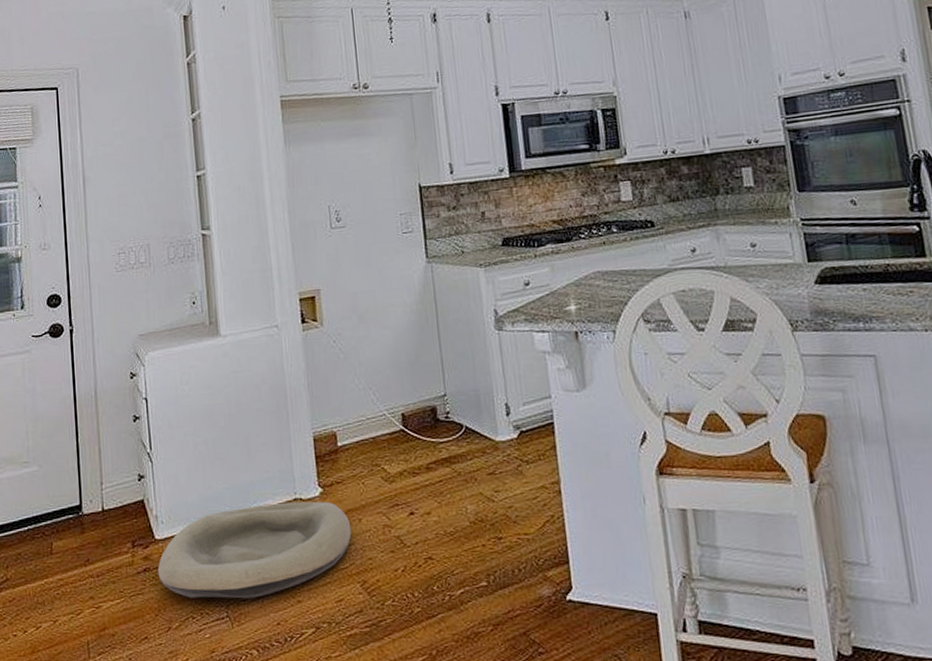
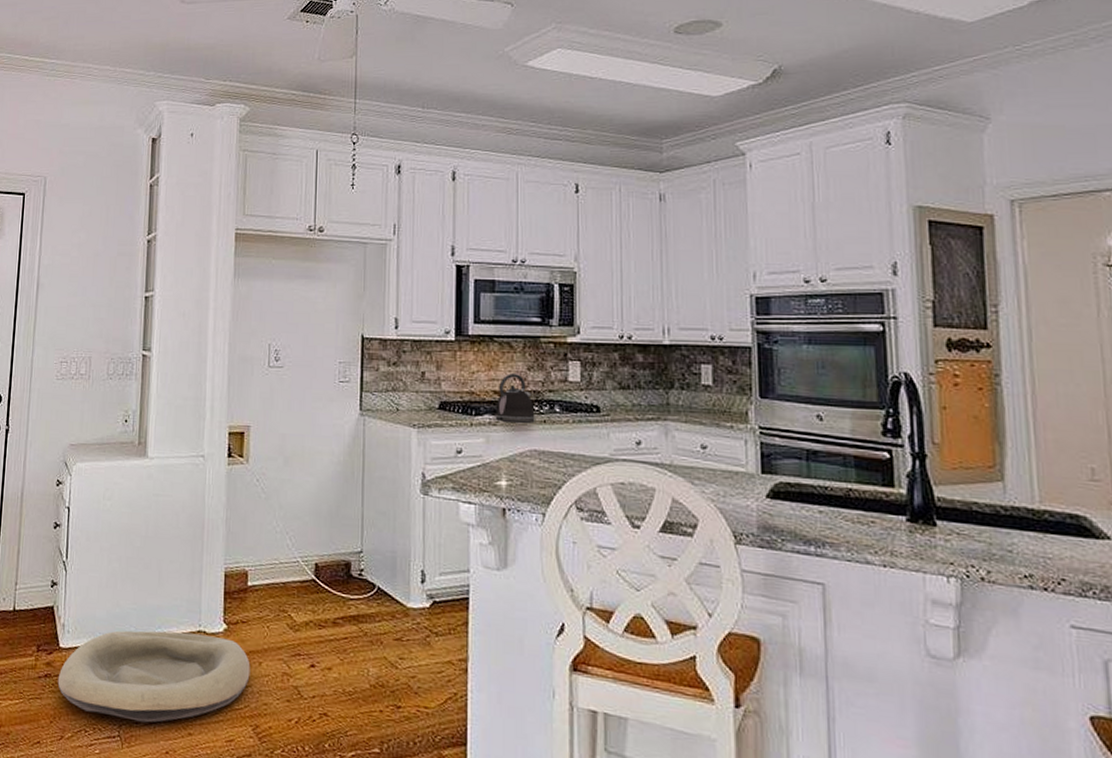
kettle: none [556,201,595,250] -> present [495,373,535,423]

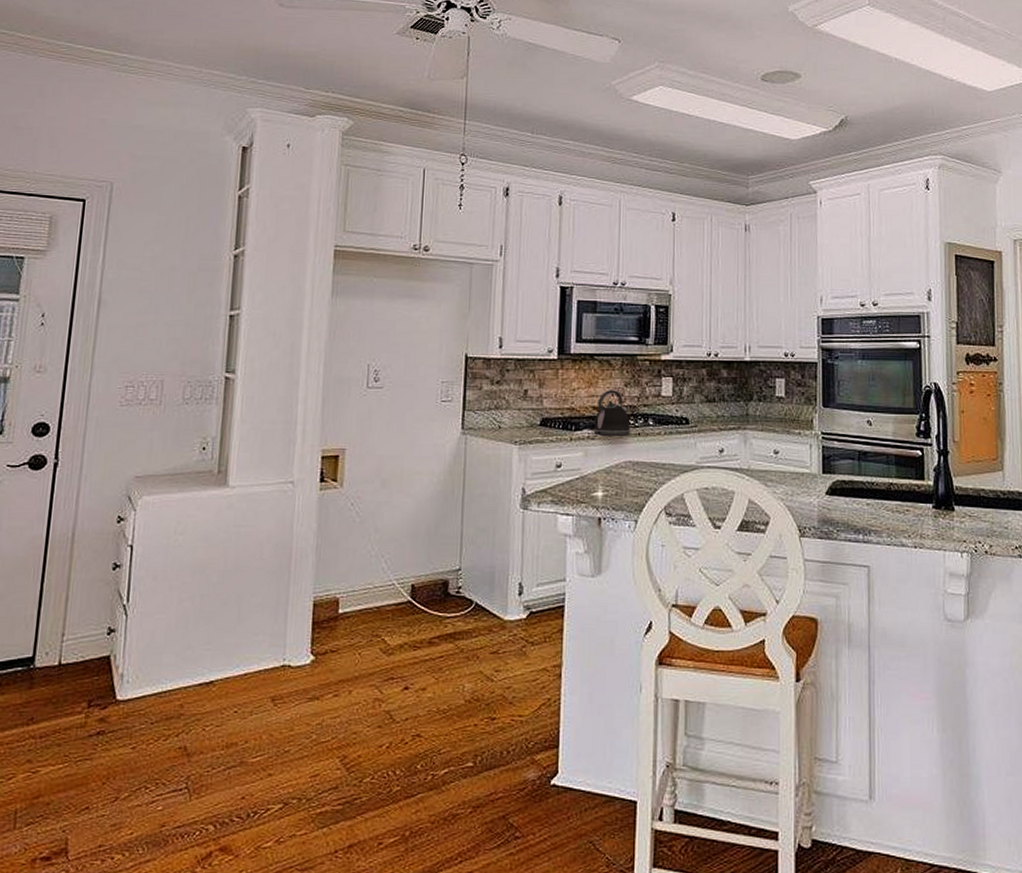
dog bed: present [57,630,251,723] -> none [113,668,340,769]

